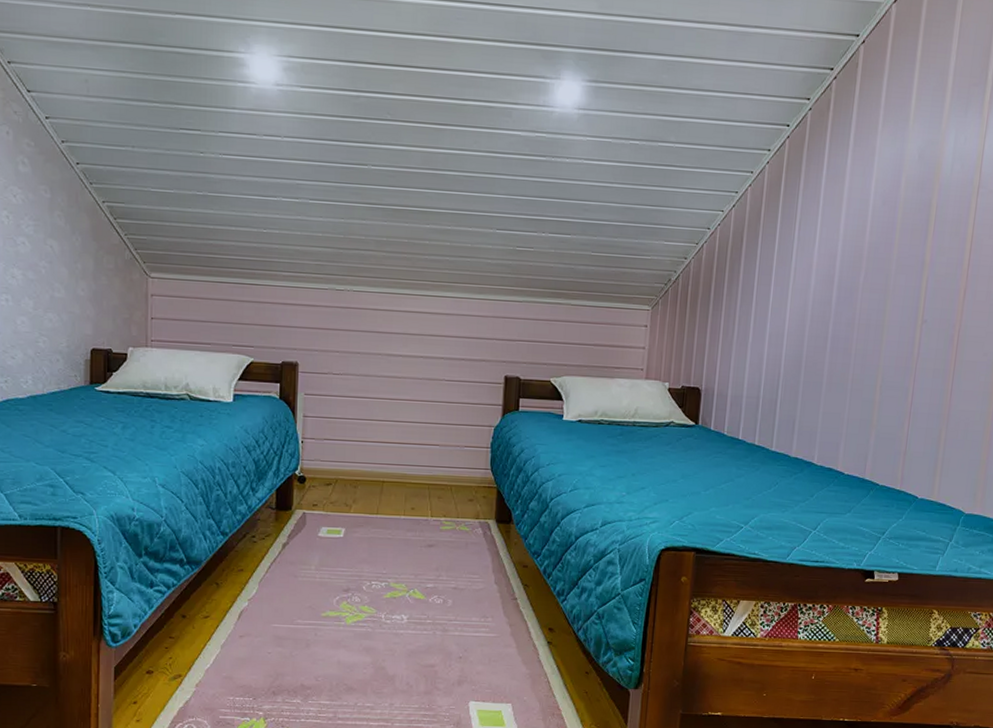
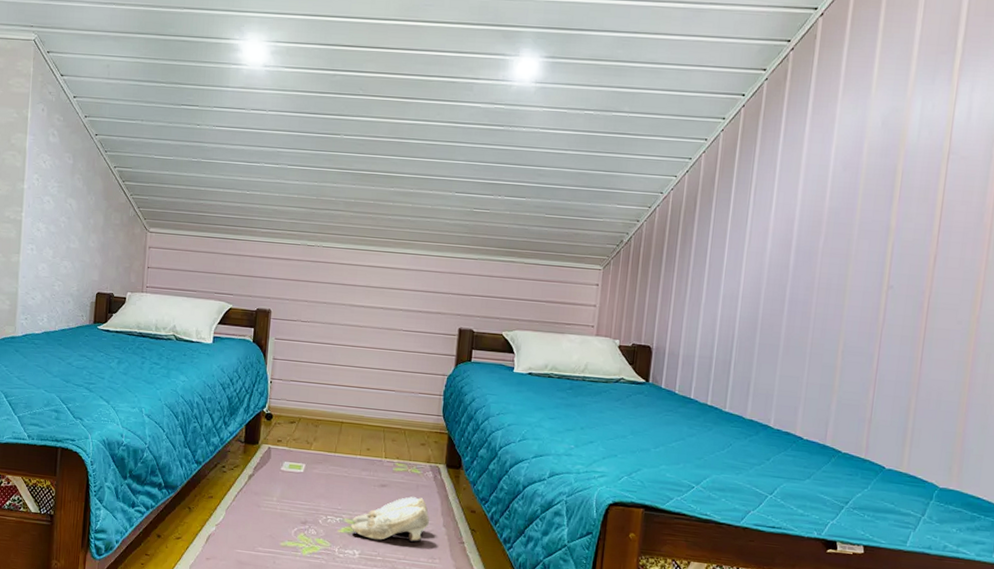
slippers: none [397,555,481,603] -> present [351,496,430,542]

